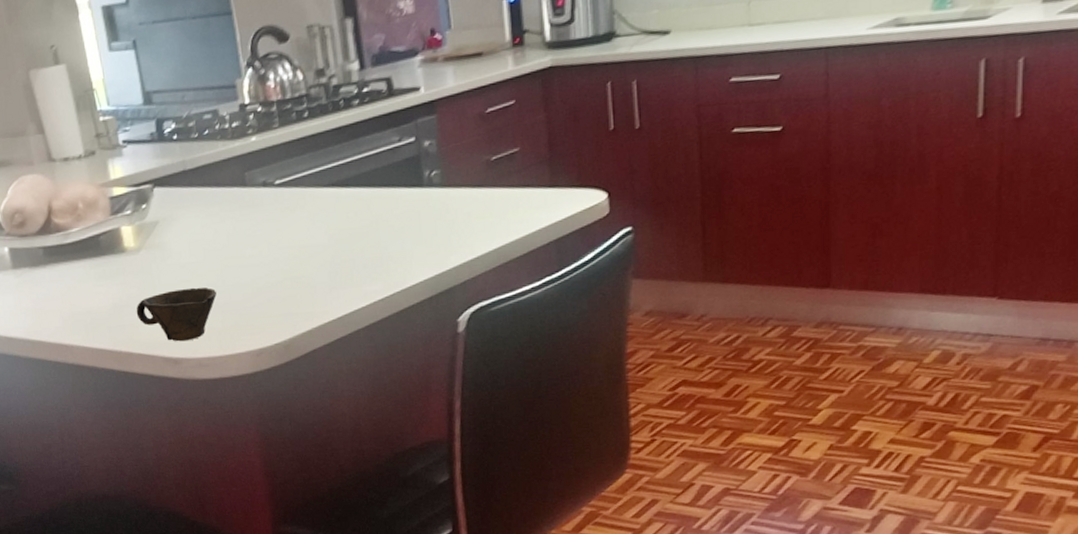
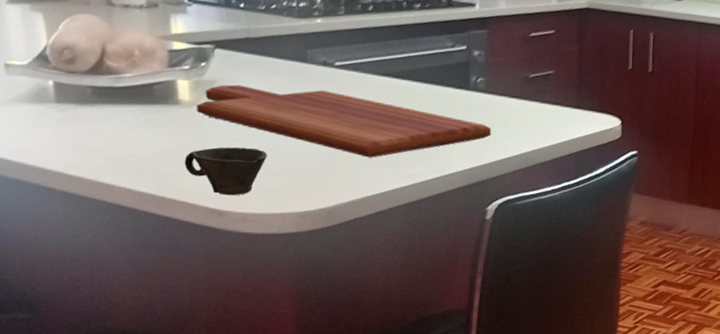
cutting board: none [141,213,455,281] -> present [196,84,492,158]

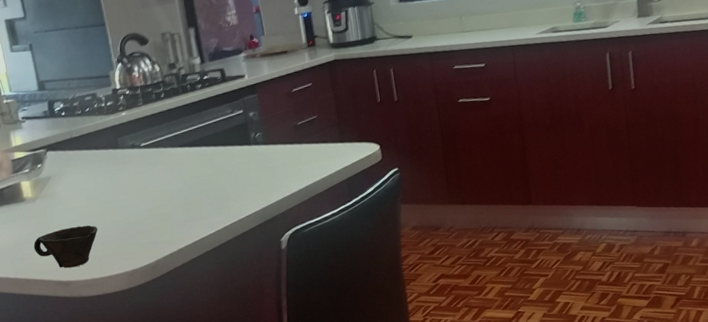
cutting board: present [196,84,492,158] -> none [37,167,275,216]

